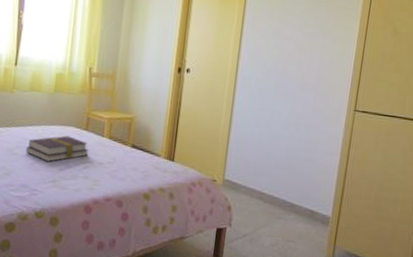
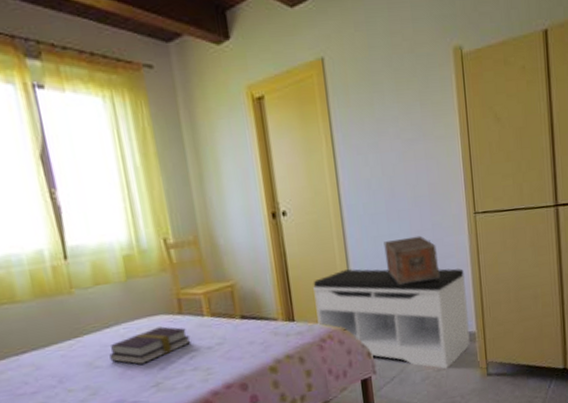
bench: none [192,130,332,242] -> present [313,268,470,370]
decorative box: none [263,115,312,160] -> present [384,235,440,285]

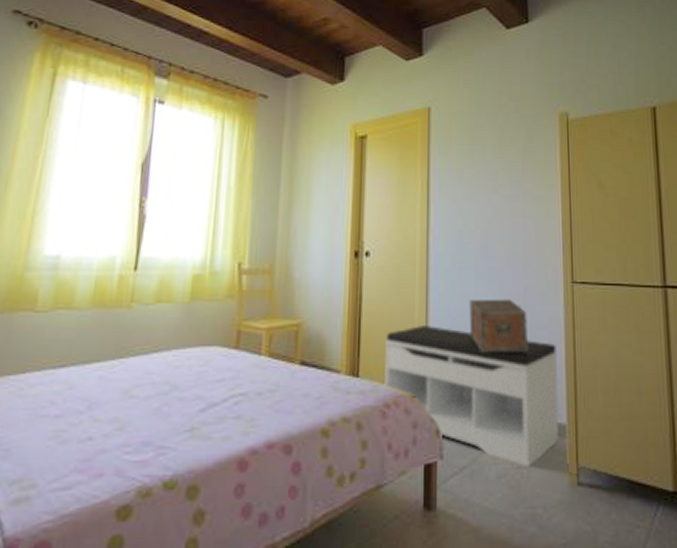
book: present [109,326,191,365] -> none [149,360,241,403]

